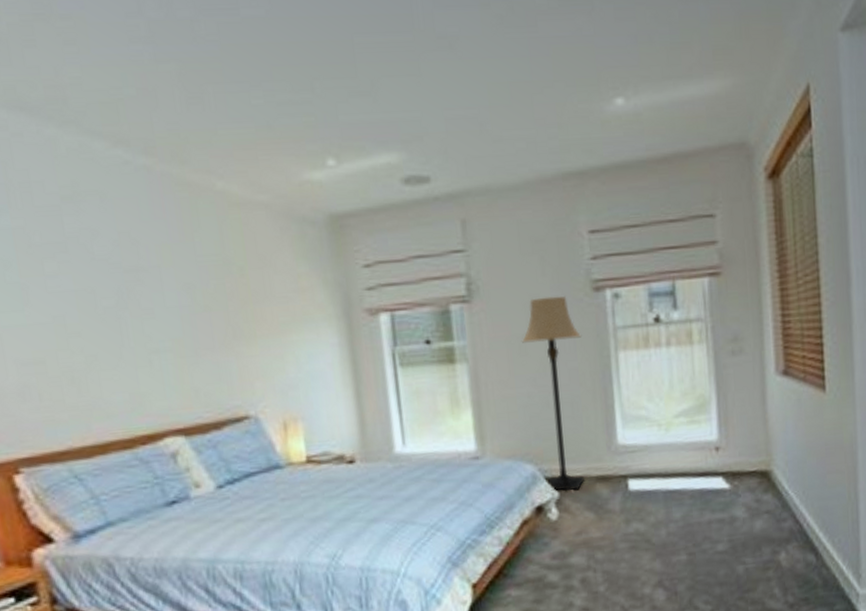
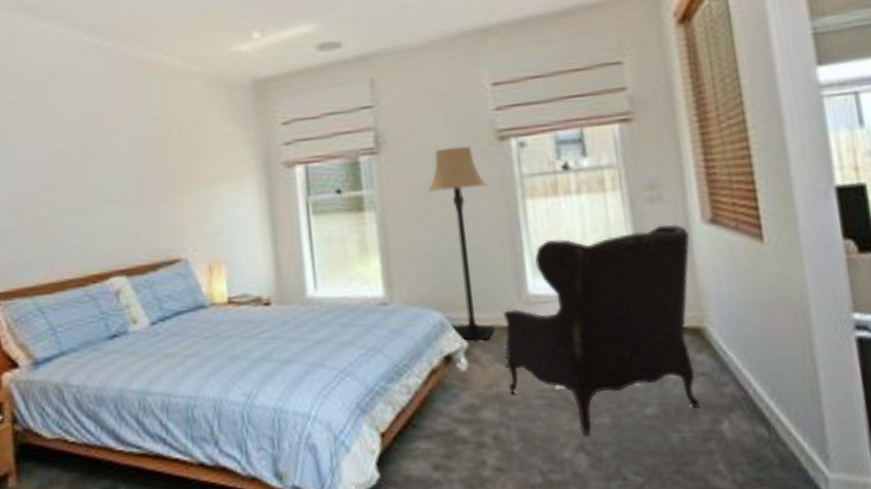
armchair: none [593,375,764,574] -> present [503,224,699,437]

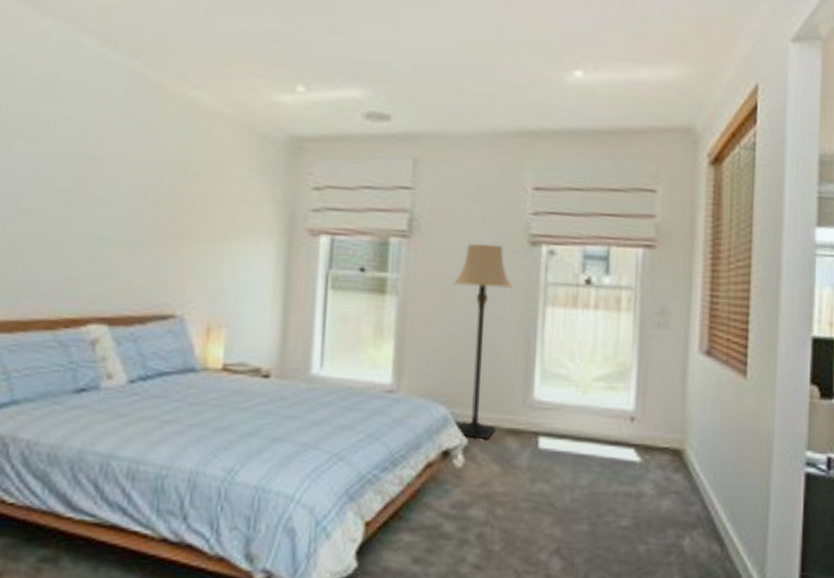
armchair: present [503,224,699,437] -> none [500,349,686,542]

